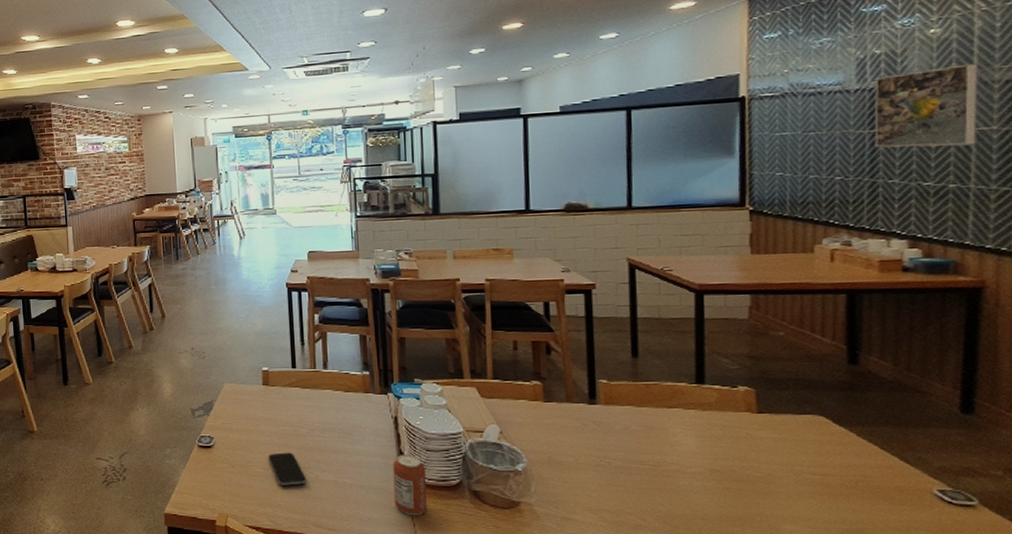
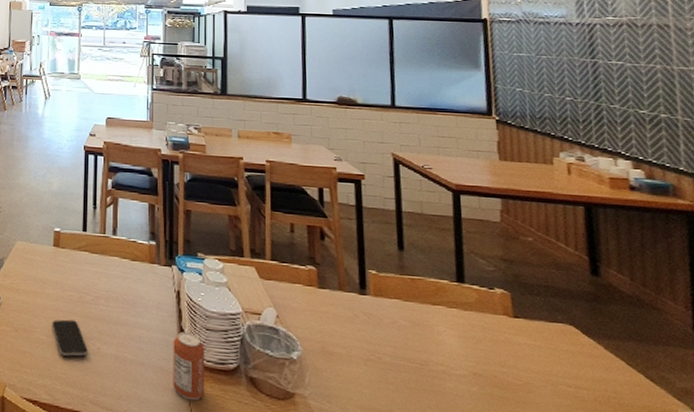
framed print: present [874,63,978,148] -> none [592,12,679,82]

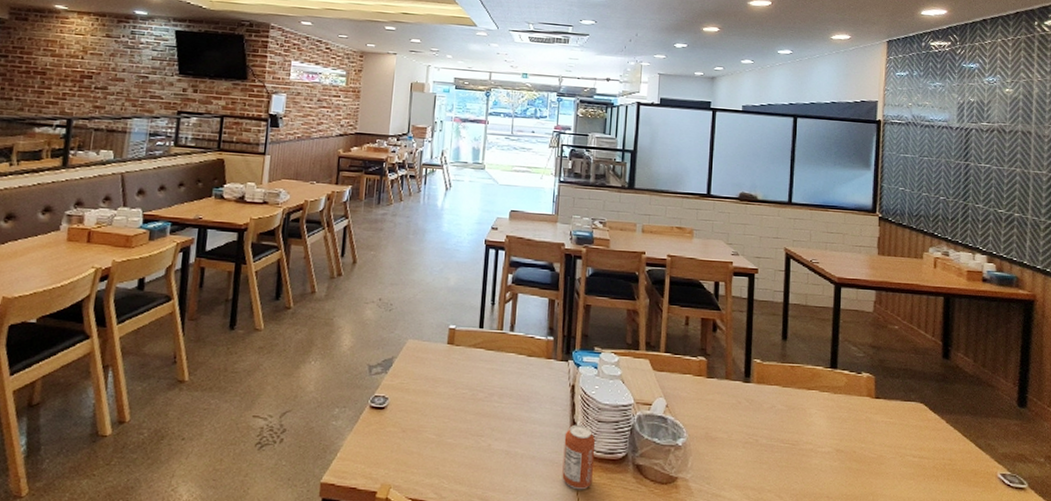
smartphone: present [52,319,88,357] -> none [442,417,478,454]

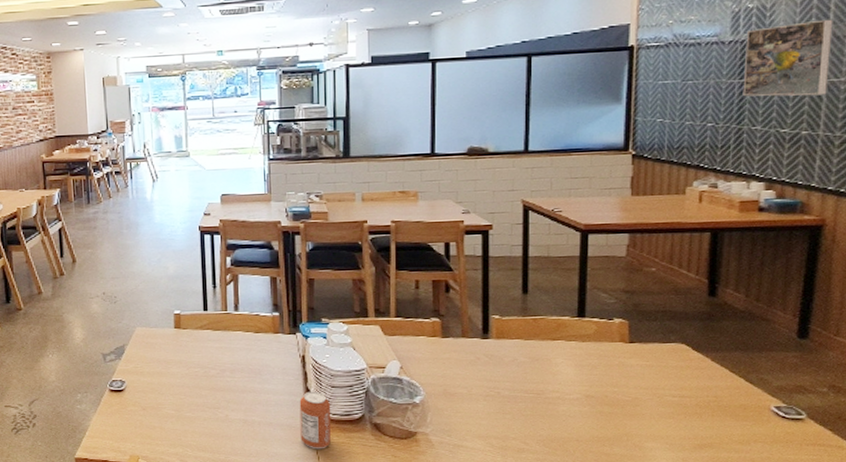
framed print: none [967,119,1035,184] -> present [743,19,833,97]

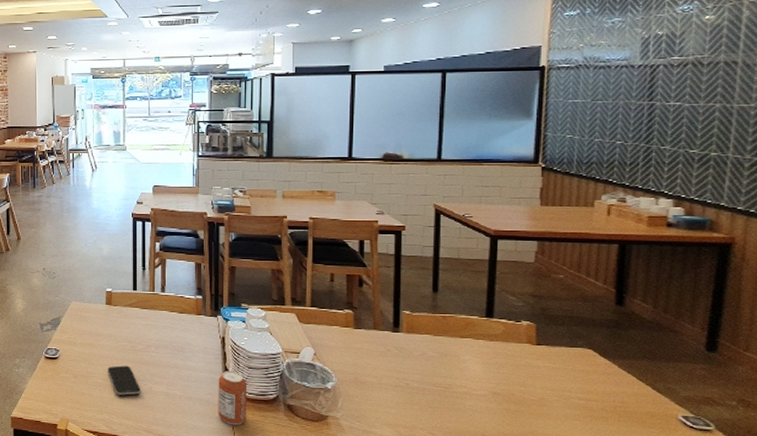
smartphone: none [179,393,216,426] -> present [107,365,141,395]
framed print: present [743,19,833,97] -> none [652,48,743,120]

